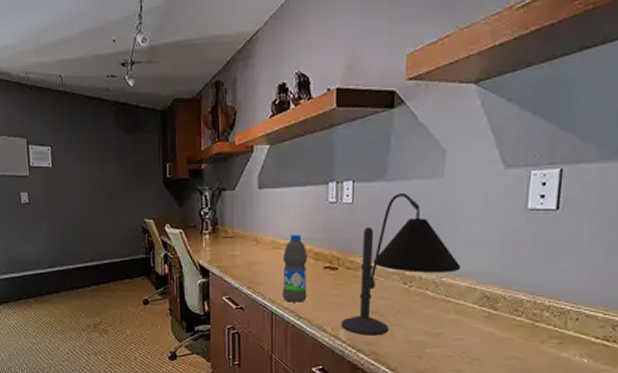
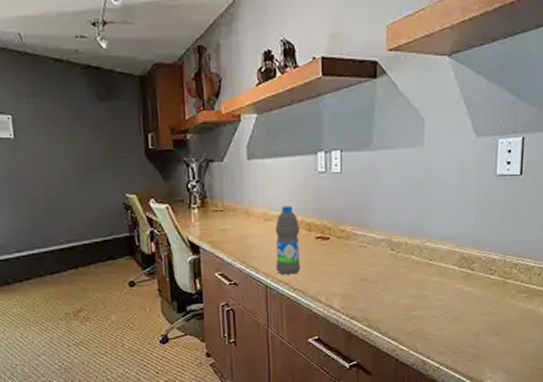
desk lamp: present [340,192,461,336] -> none [334,161,442,303]

